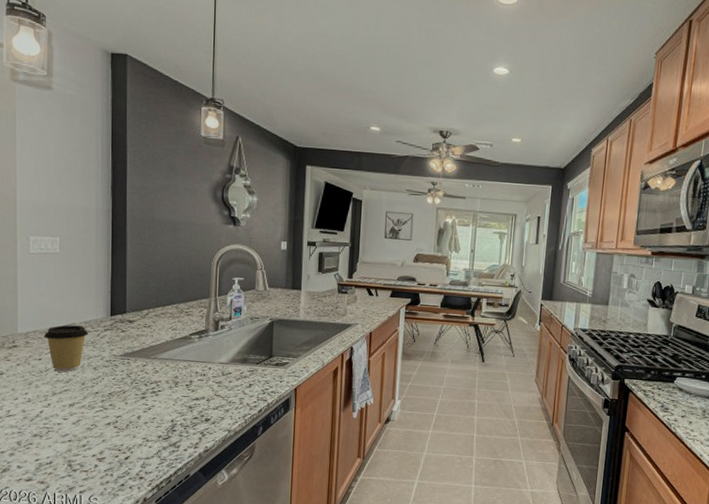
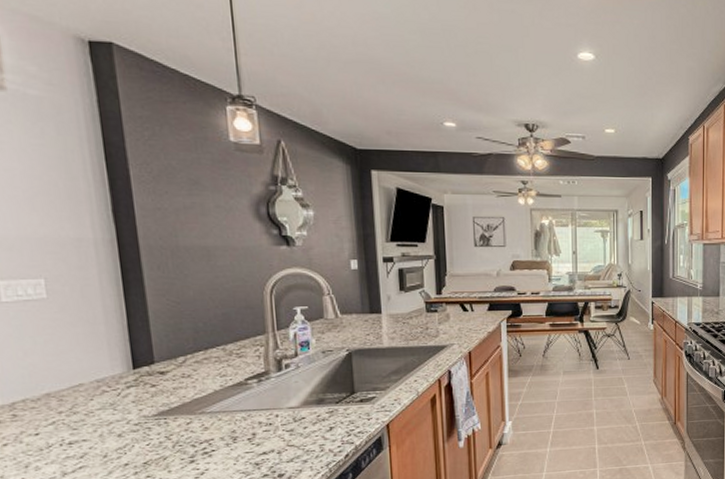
coffee cup: present [44,325,89,372] -> none [38,386,105,447]

